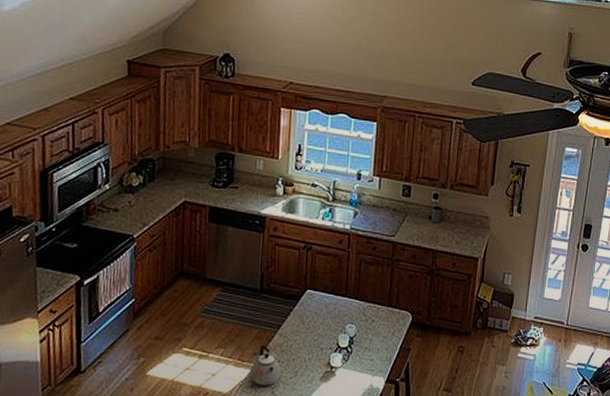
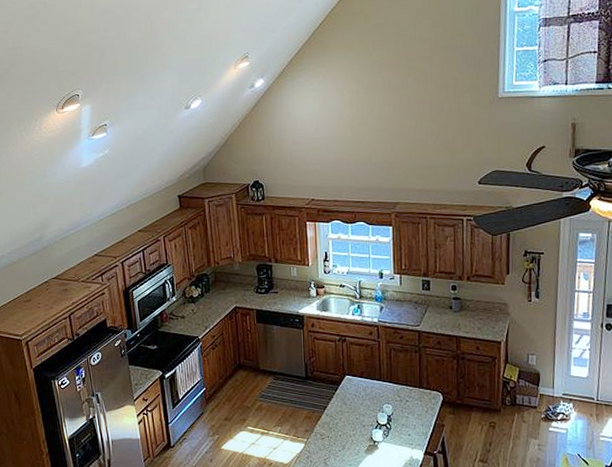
kettle: present [250,344,281,386] -> none [305,423,331,458]

